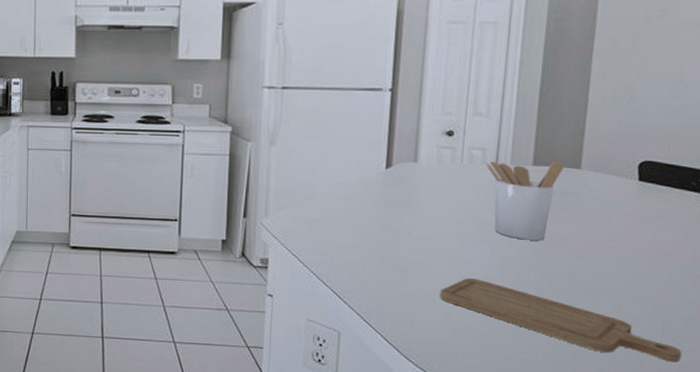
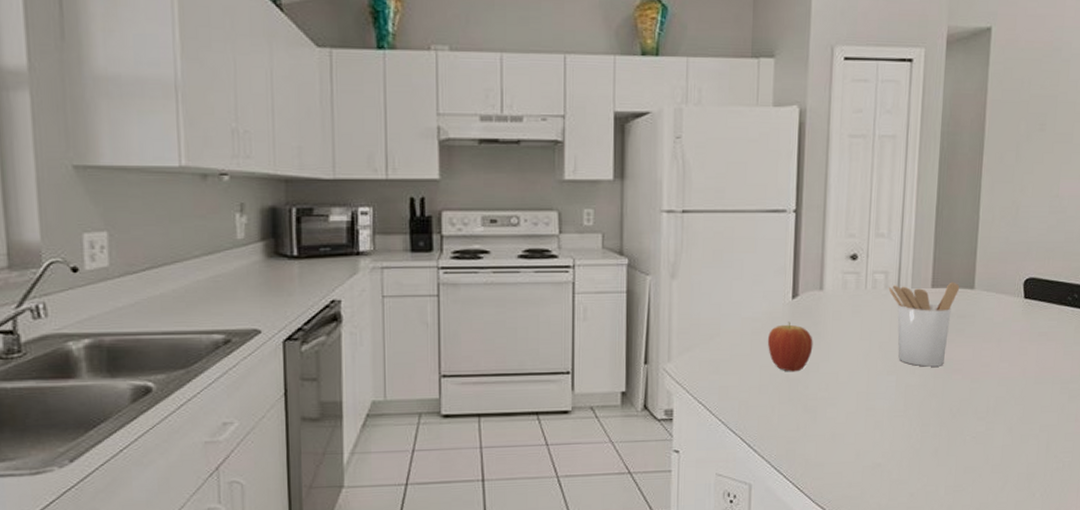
fruit: none [360,189,406,235] -> present [767,322,813,372]
chopping board: present [440,278,682,363] -> none [848,412,1063,479]

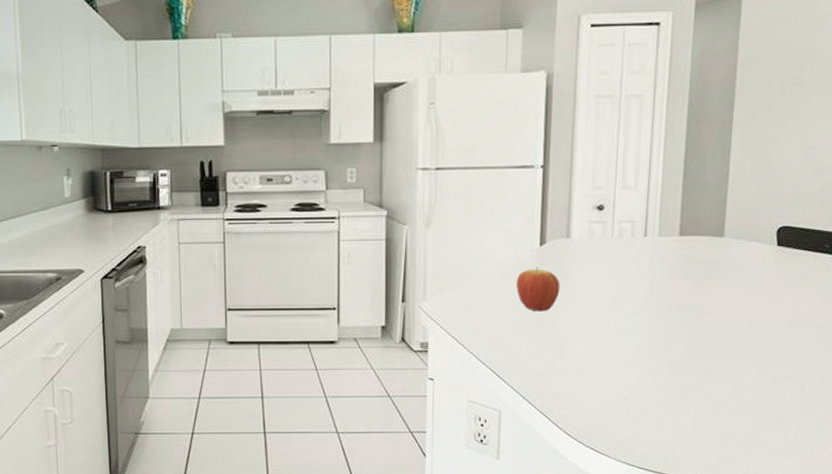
utensil holder: present [888,282,960,367] -> none [635,230,709,309]

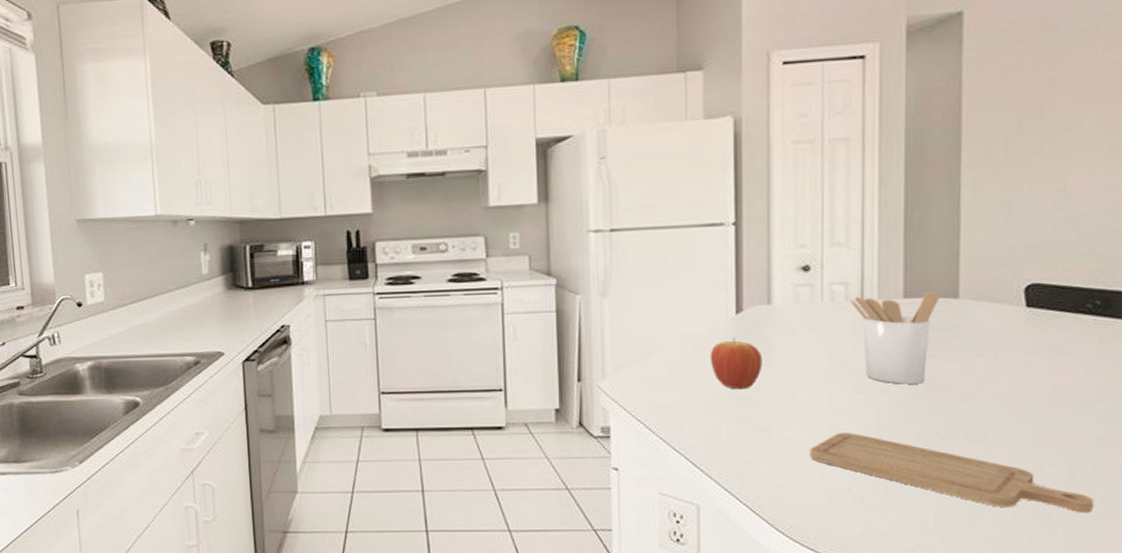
chopping board: none [595,350,819,419] -> present [810,433,1094,513]
utensil holder: none [635,230,709,309] -> present [849,291,940,384]

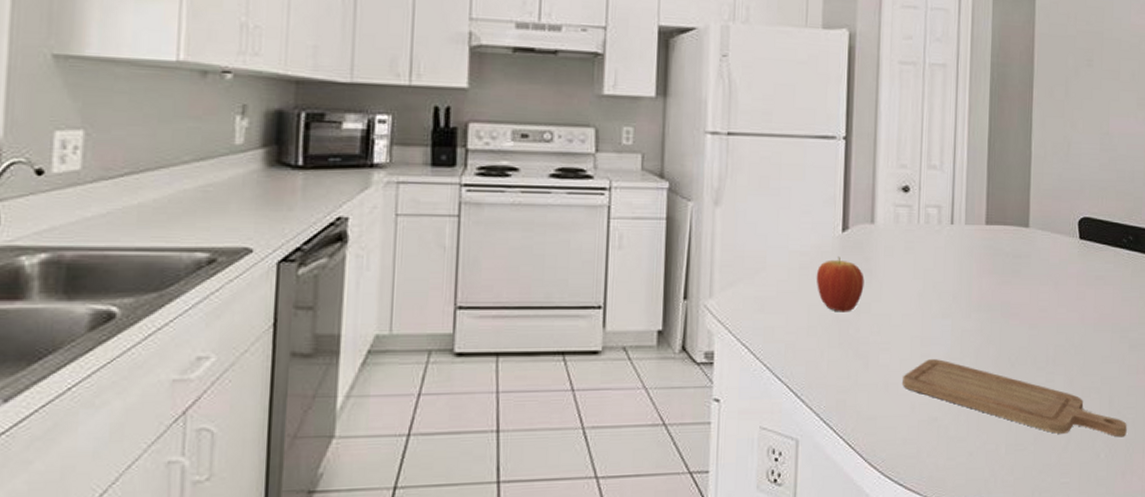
utensil holder: present [849,291,940,384] -> none [941,219,1014,310]

